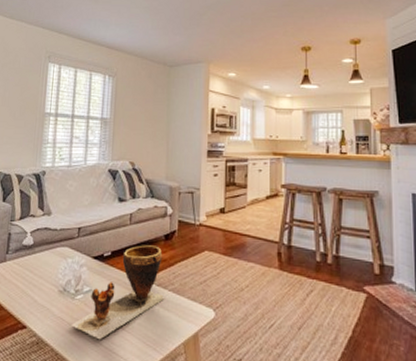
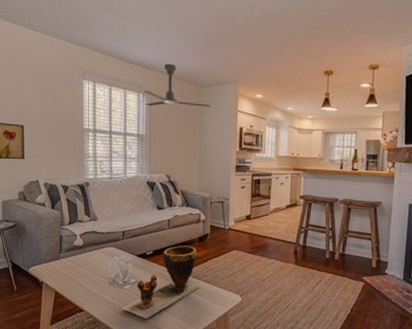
ceiling fan: none [110,44,180,88] -> present [144,63,211,107]

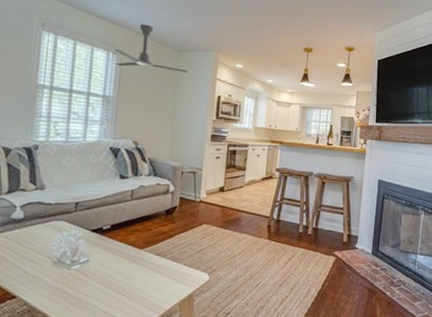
clay pot: present [122,244,200,319] -> none [67,218,164,305]

